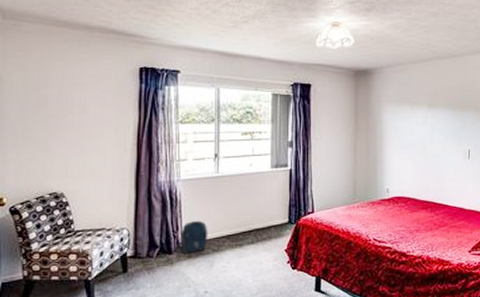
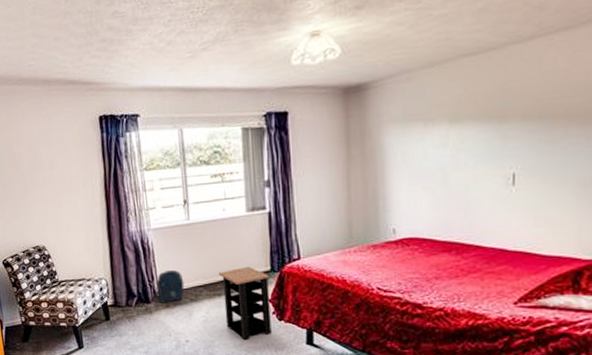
side table: none [241,218,287,290] -> present [218,266,272,341]

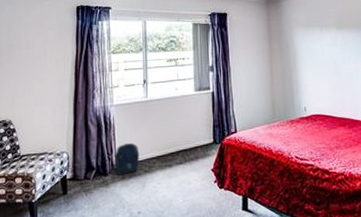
side table: present [218,266,272,341] -> none [169,139,214,210]

